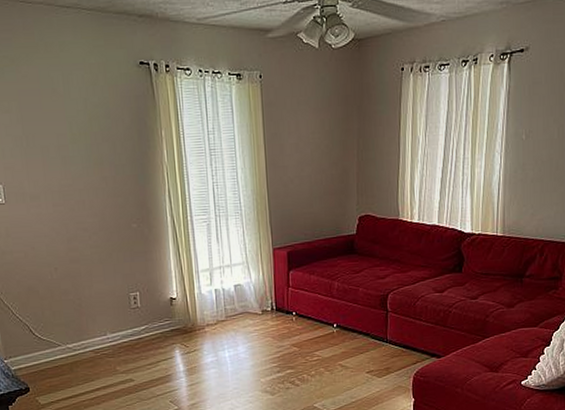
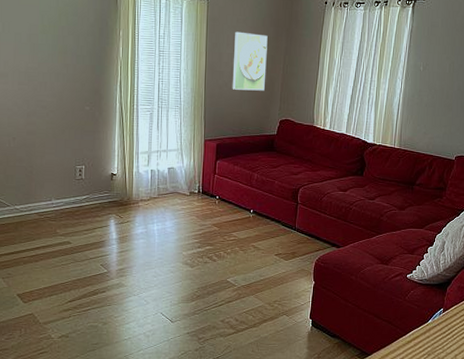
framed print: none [297,116,338,186] -> present [232,31,268,91]

